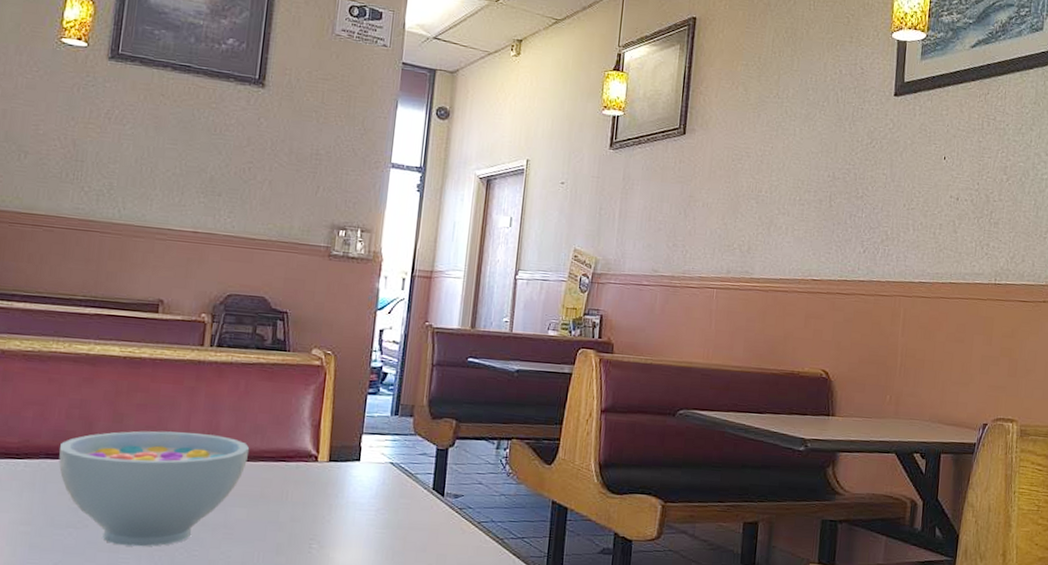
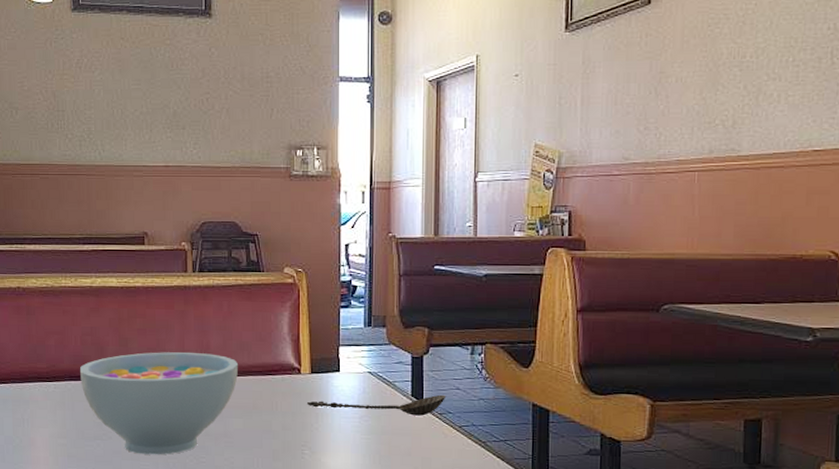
spoon: none [320,488,468,511] -> present [306,394,447,416]

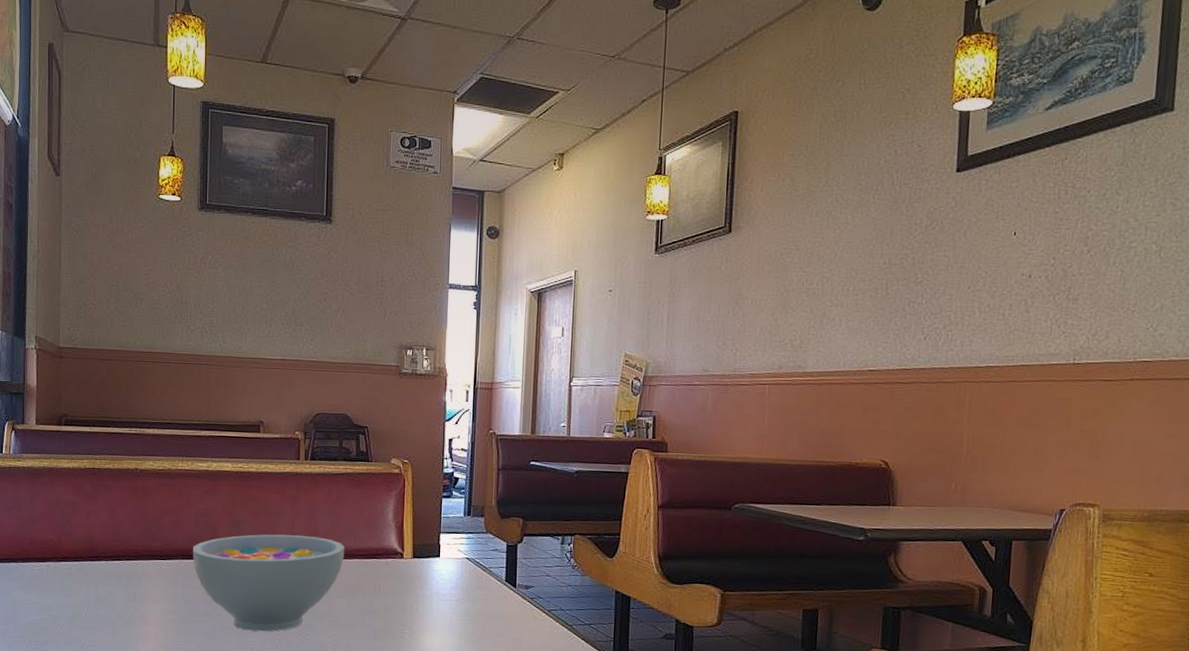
spoon: present [306,394,447,416] -> none [407,580,538,600]

